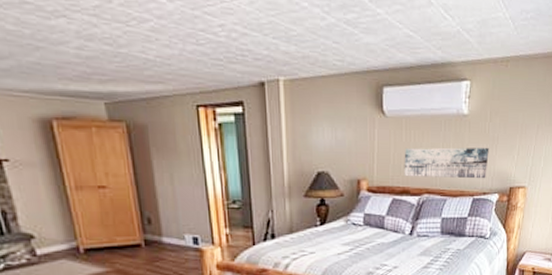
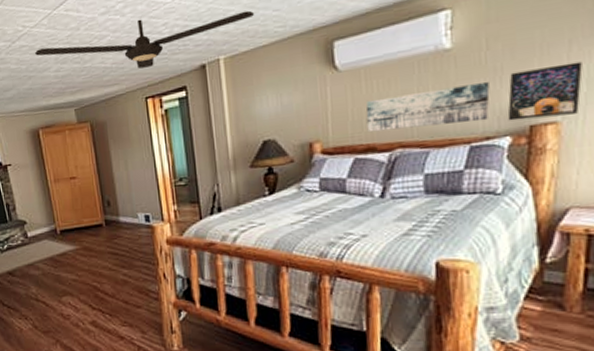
ceiling fan: none [45,11,315,71] -> present [35,10,254,69]
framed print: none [498,143,543,182] -> present [507,61,583,121]

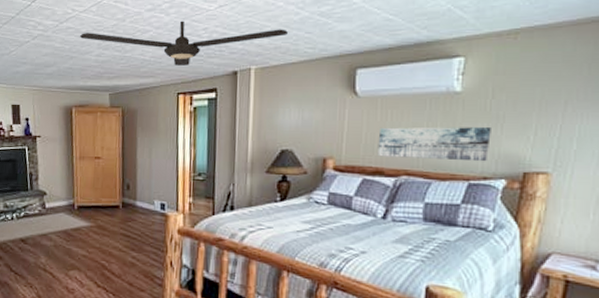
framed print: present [507,61,583,121] -> none [504,121,574,168]

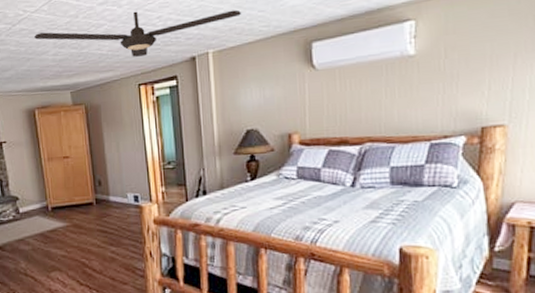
wall art: present [377,127,491,162] -> none [339,87,448,127]

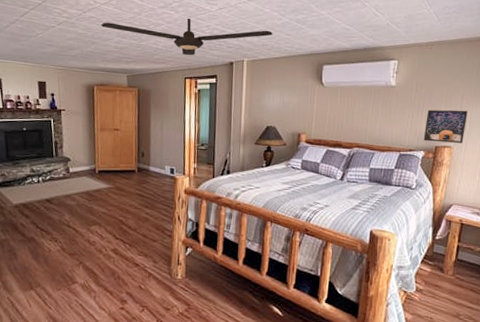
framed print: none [462,73,526,123] -> present [423,109,468,143]

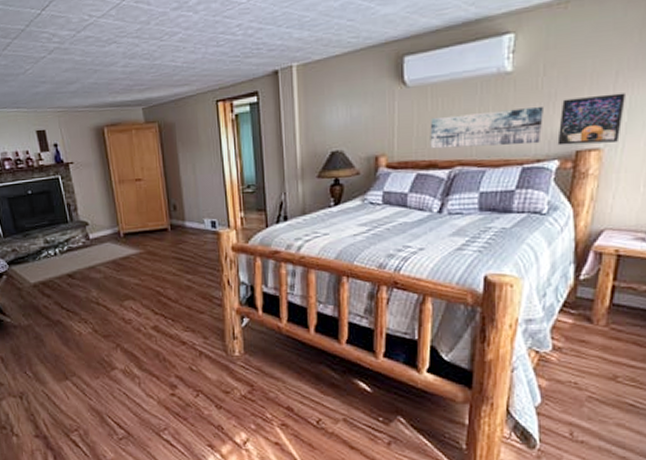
ceiling fan: present [101,18,272,55] -> none [102,18,328,70]
wall art: none [337,110,415,138] -> present [430,107,543,149]

